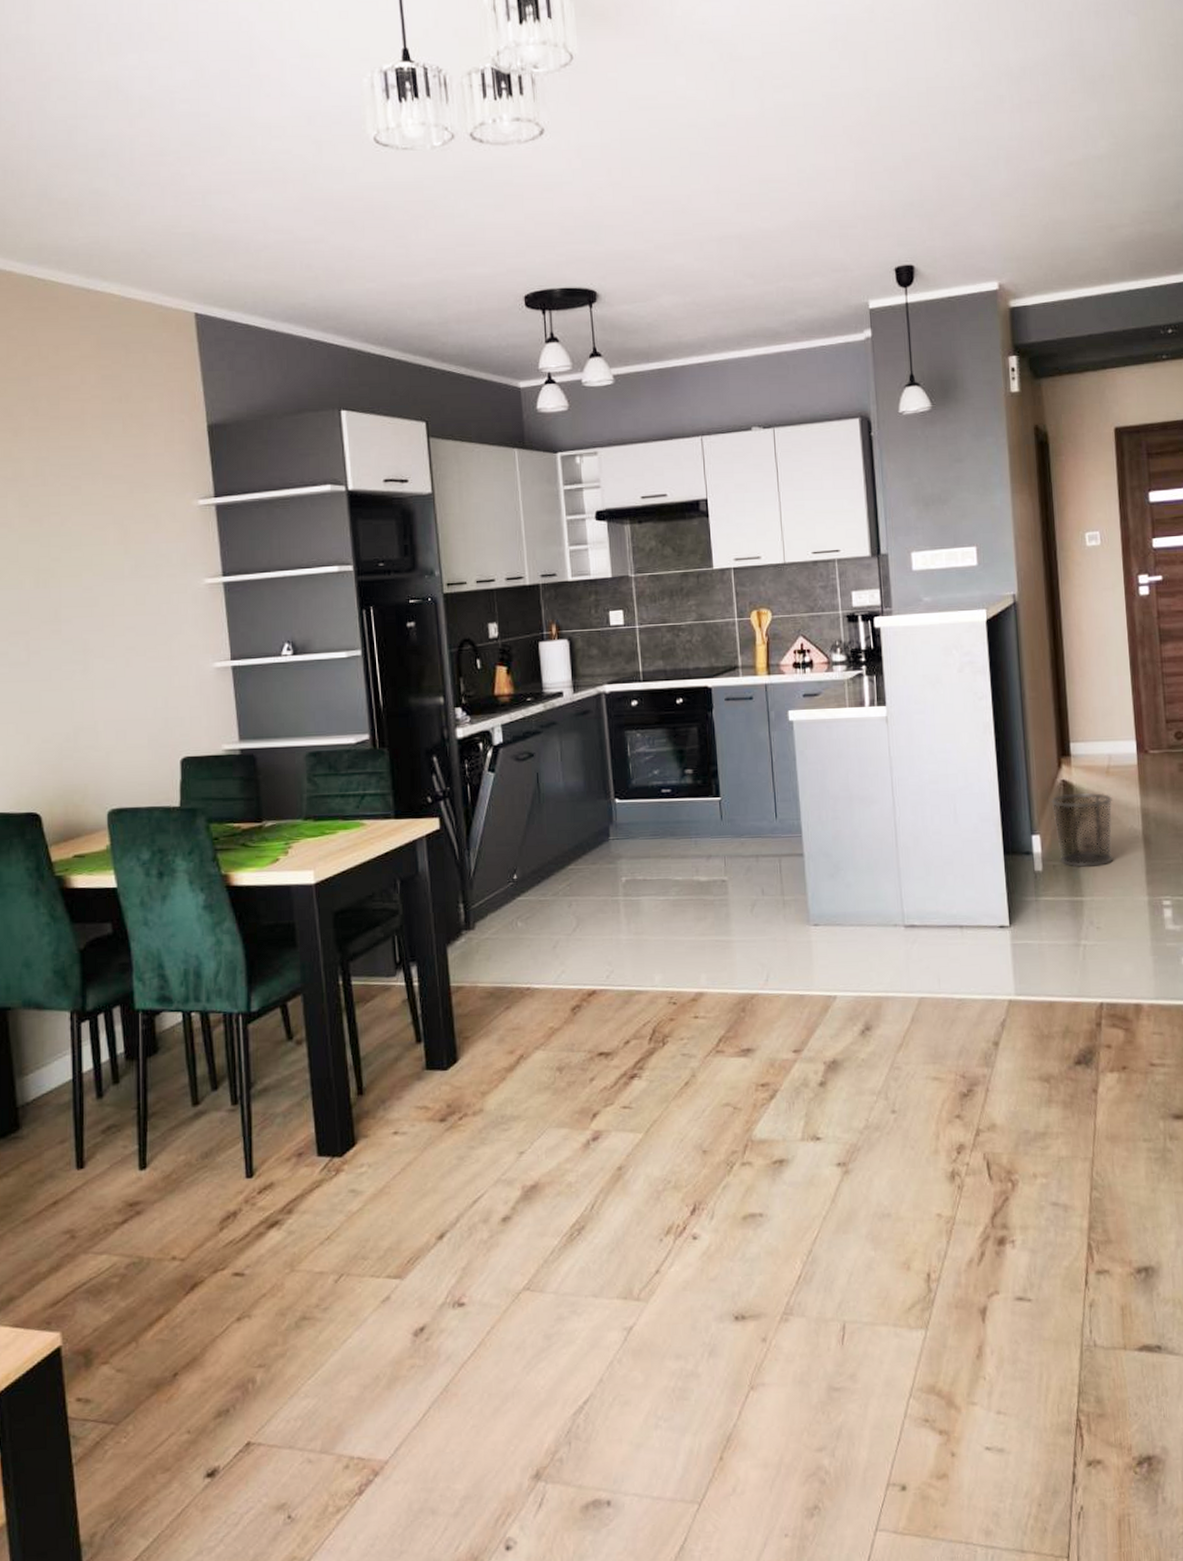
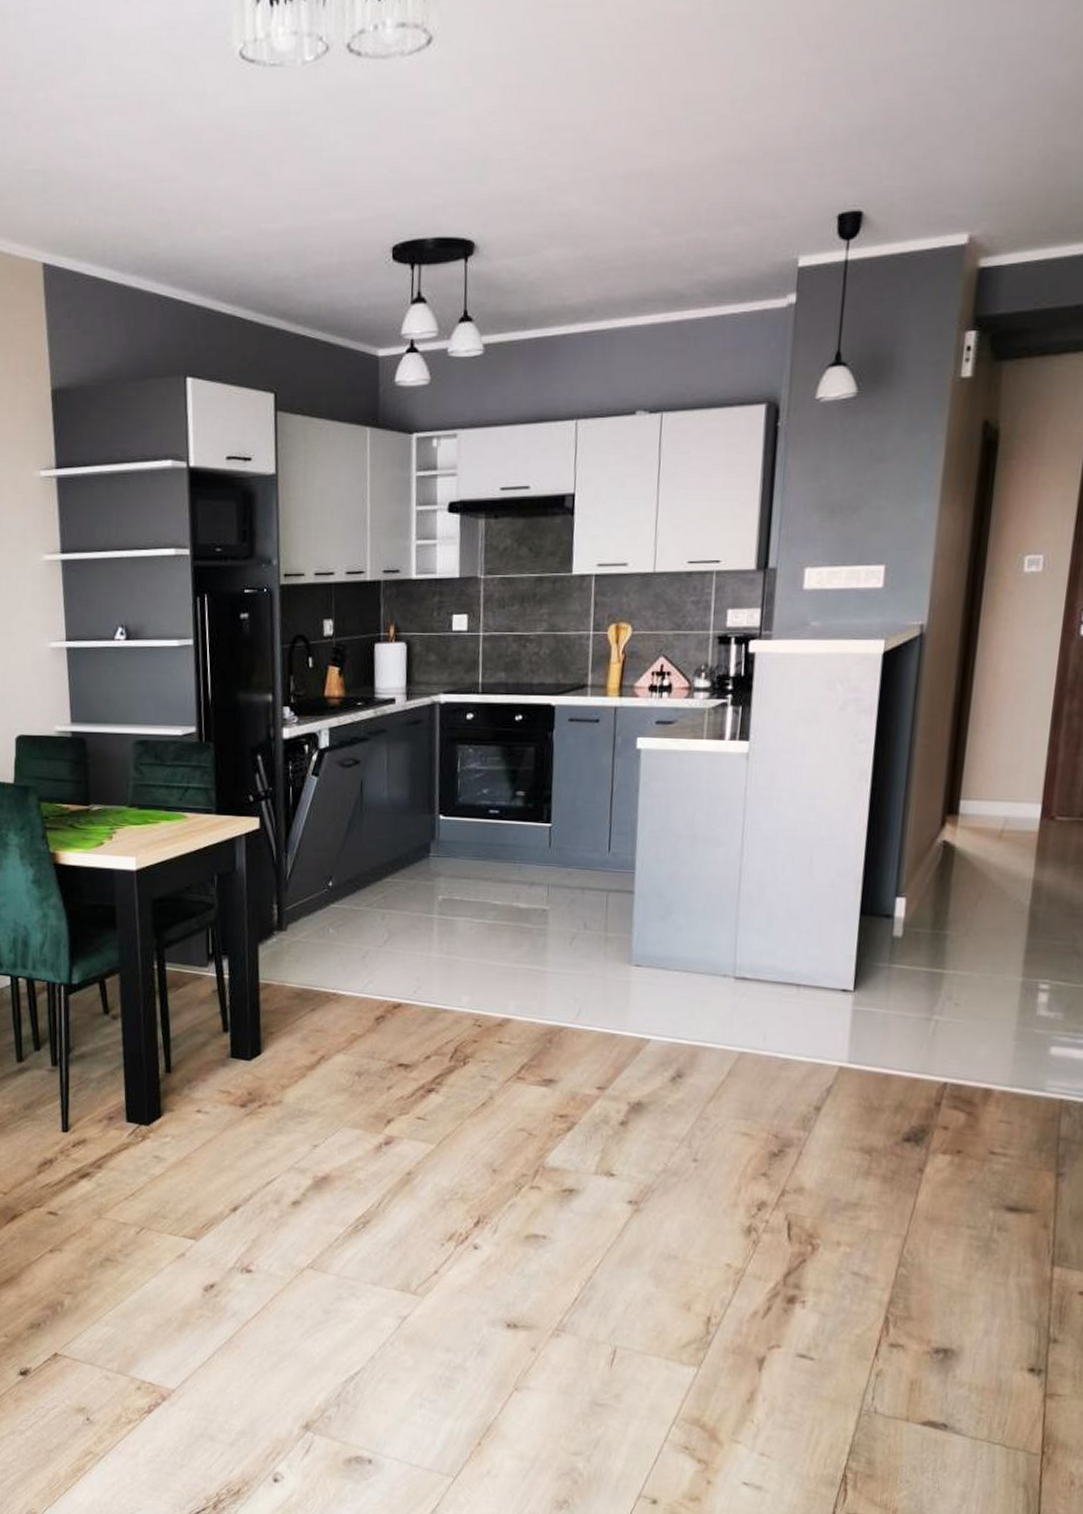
waste bin: present [1050,792,1113,867] -> none [924,855,1000,939]

